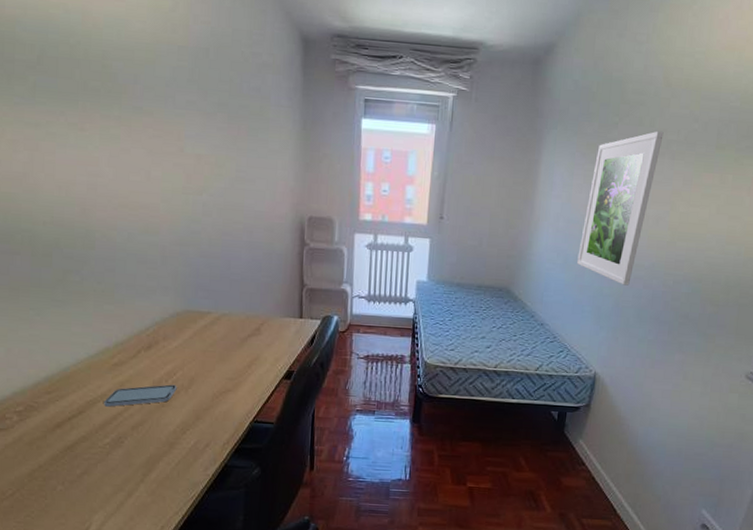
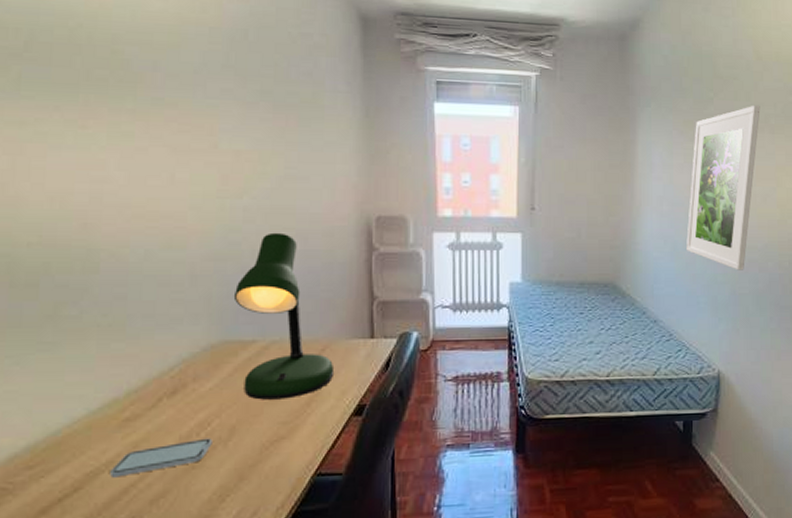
desk lamp: none [194,225,271,361] -> present [233,232,335,400]

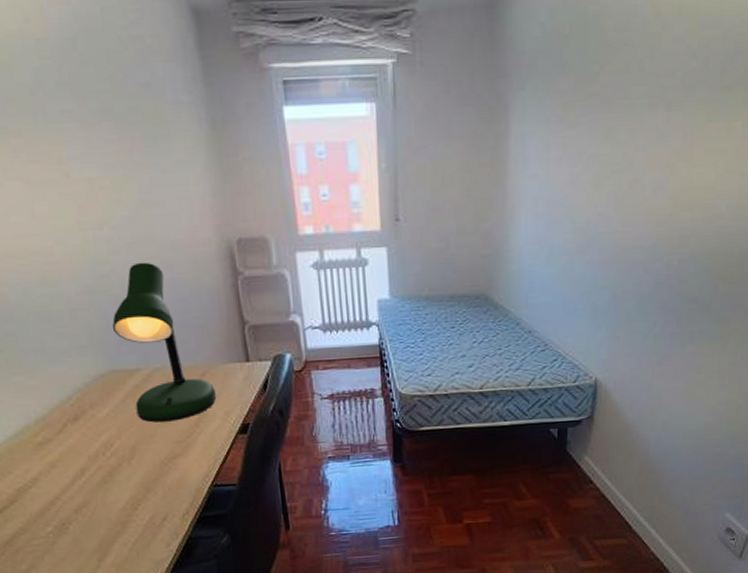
smartphone: present [110,438,213,478] -> none [36,457,118,492]
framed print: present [686,105,760,270] -> none [564,76,656,274]

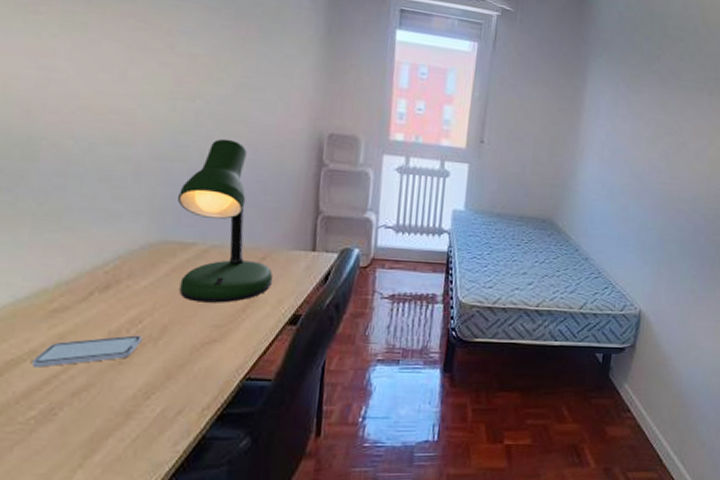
smartphone: none [36,457,118,492] -> present [32,335,143,368]

